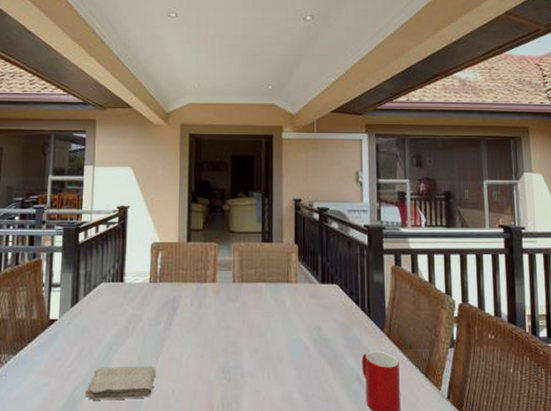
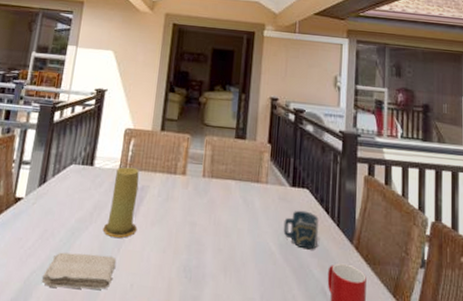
candle: none [139,279,173,348] -> present [102,167,139,238]
cup: none [316,305,350,341] -> present [283,210,319,250]

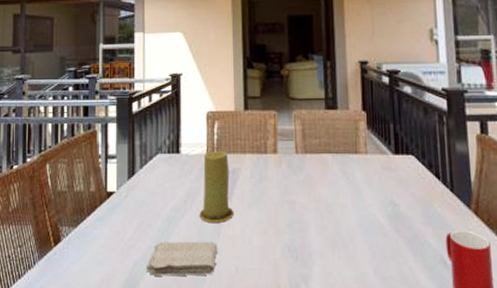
cup: present [283,210,319,250] -> none [390,178,430,219]

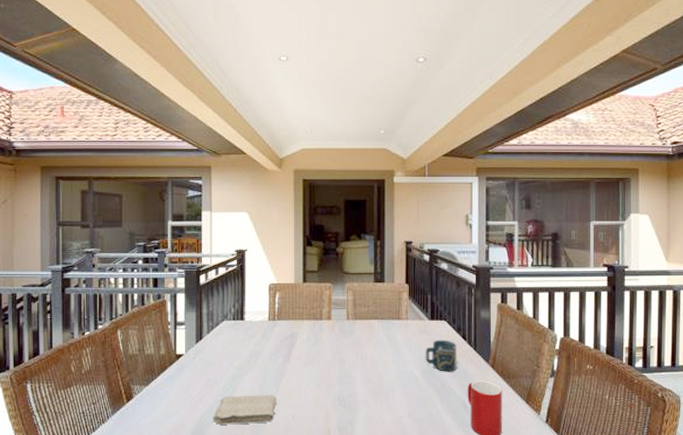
candle: present [199,150,234,223] -> none [261,317,292,379]
cup: none [390,178,430,219] -> present [425,340,457,372]

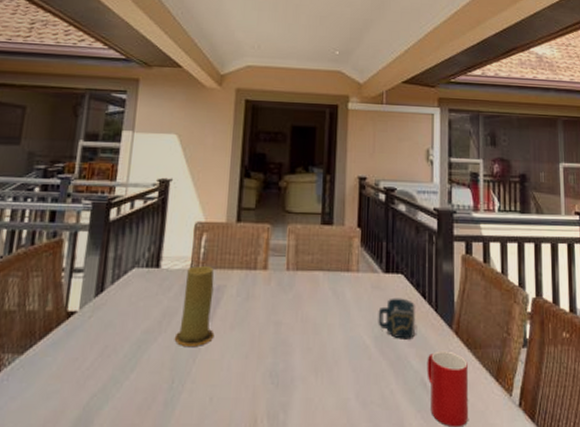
washcloth: present [212,395,277,425] -> none [104,368,192,410]
candle: none [261,317,292,379] -> present [174,265,215,346]

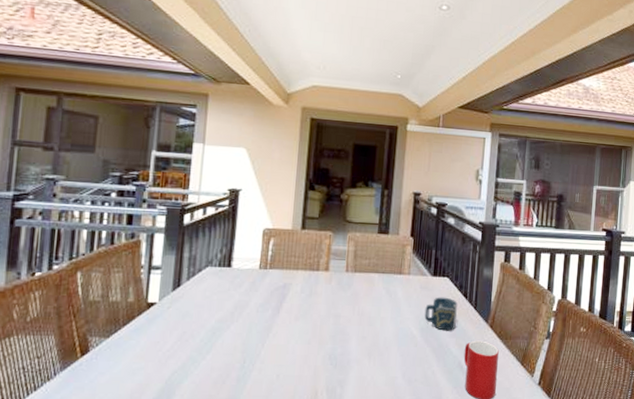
candle: present [174,265,215,346] -> none [245,266,281,334]

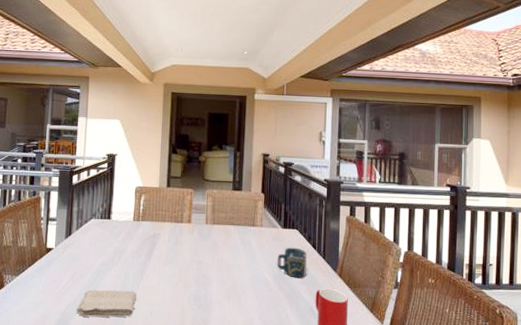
washcloth: none [184,351,261,384] -> present [76,289,137,318]

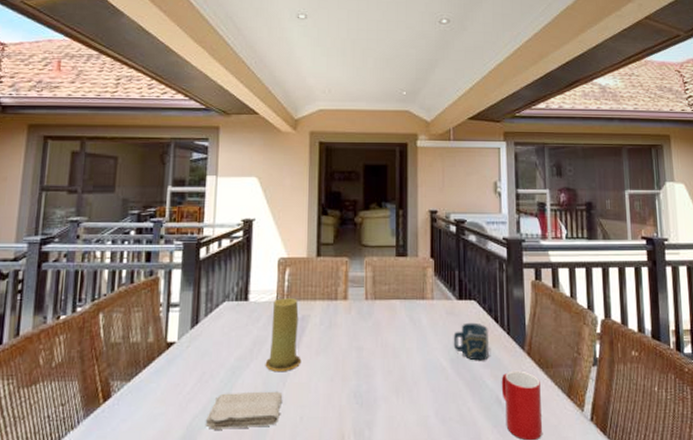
candle: none [123,218,153,276] -> present [265,297,302,371]

